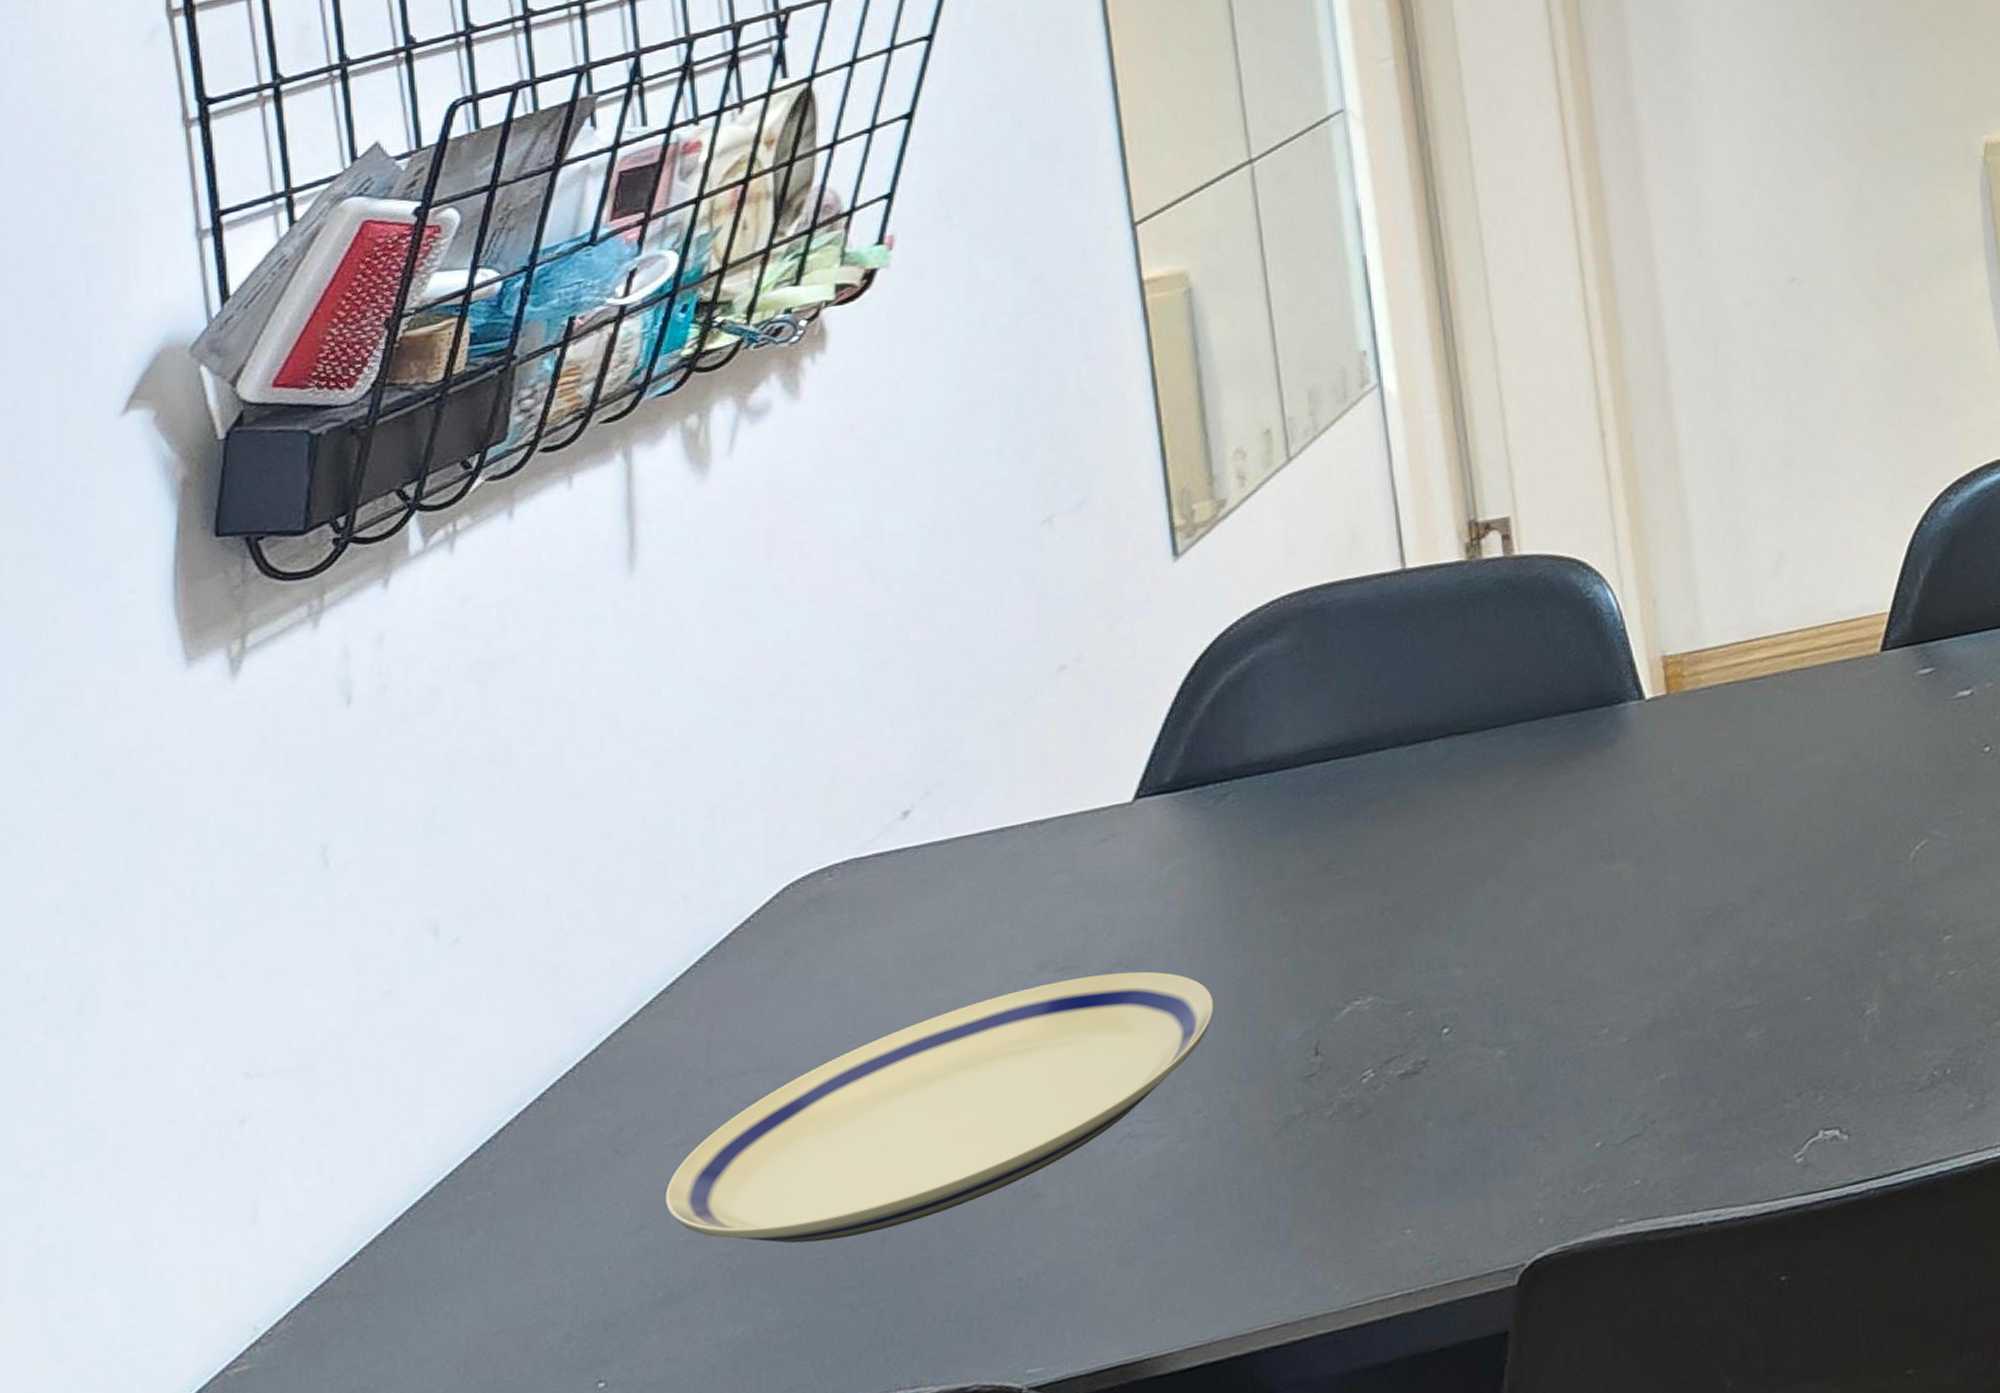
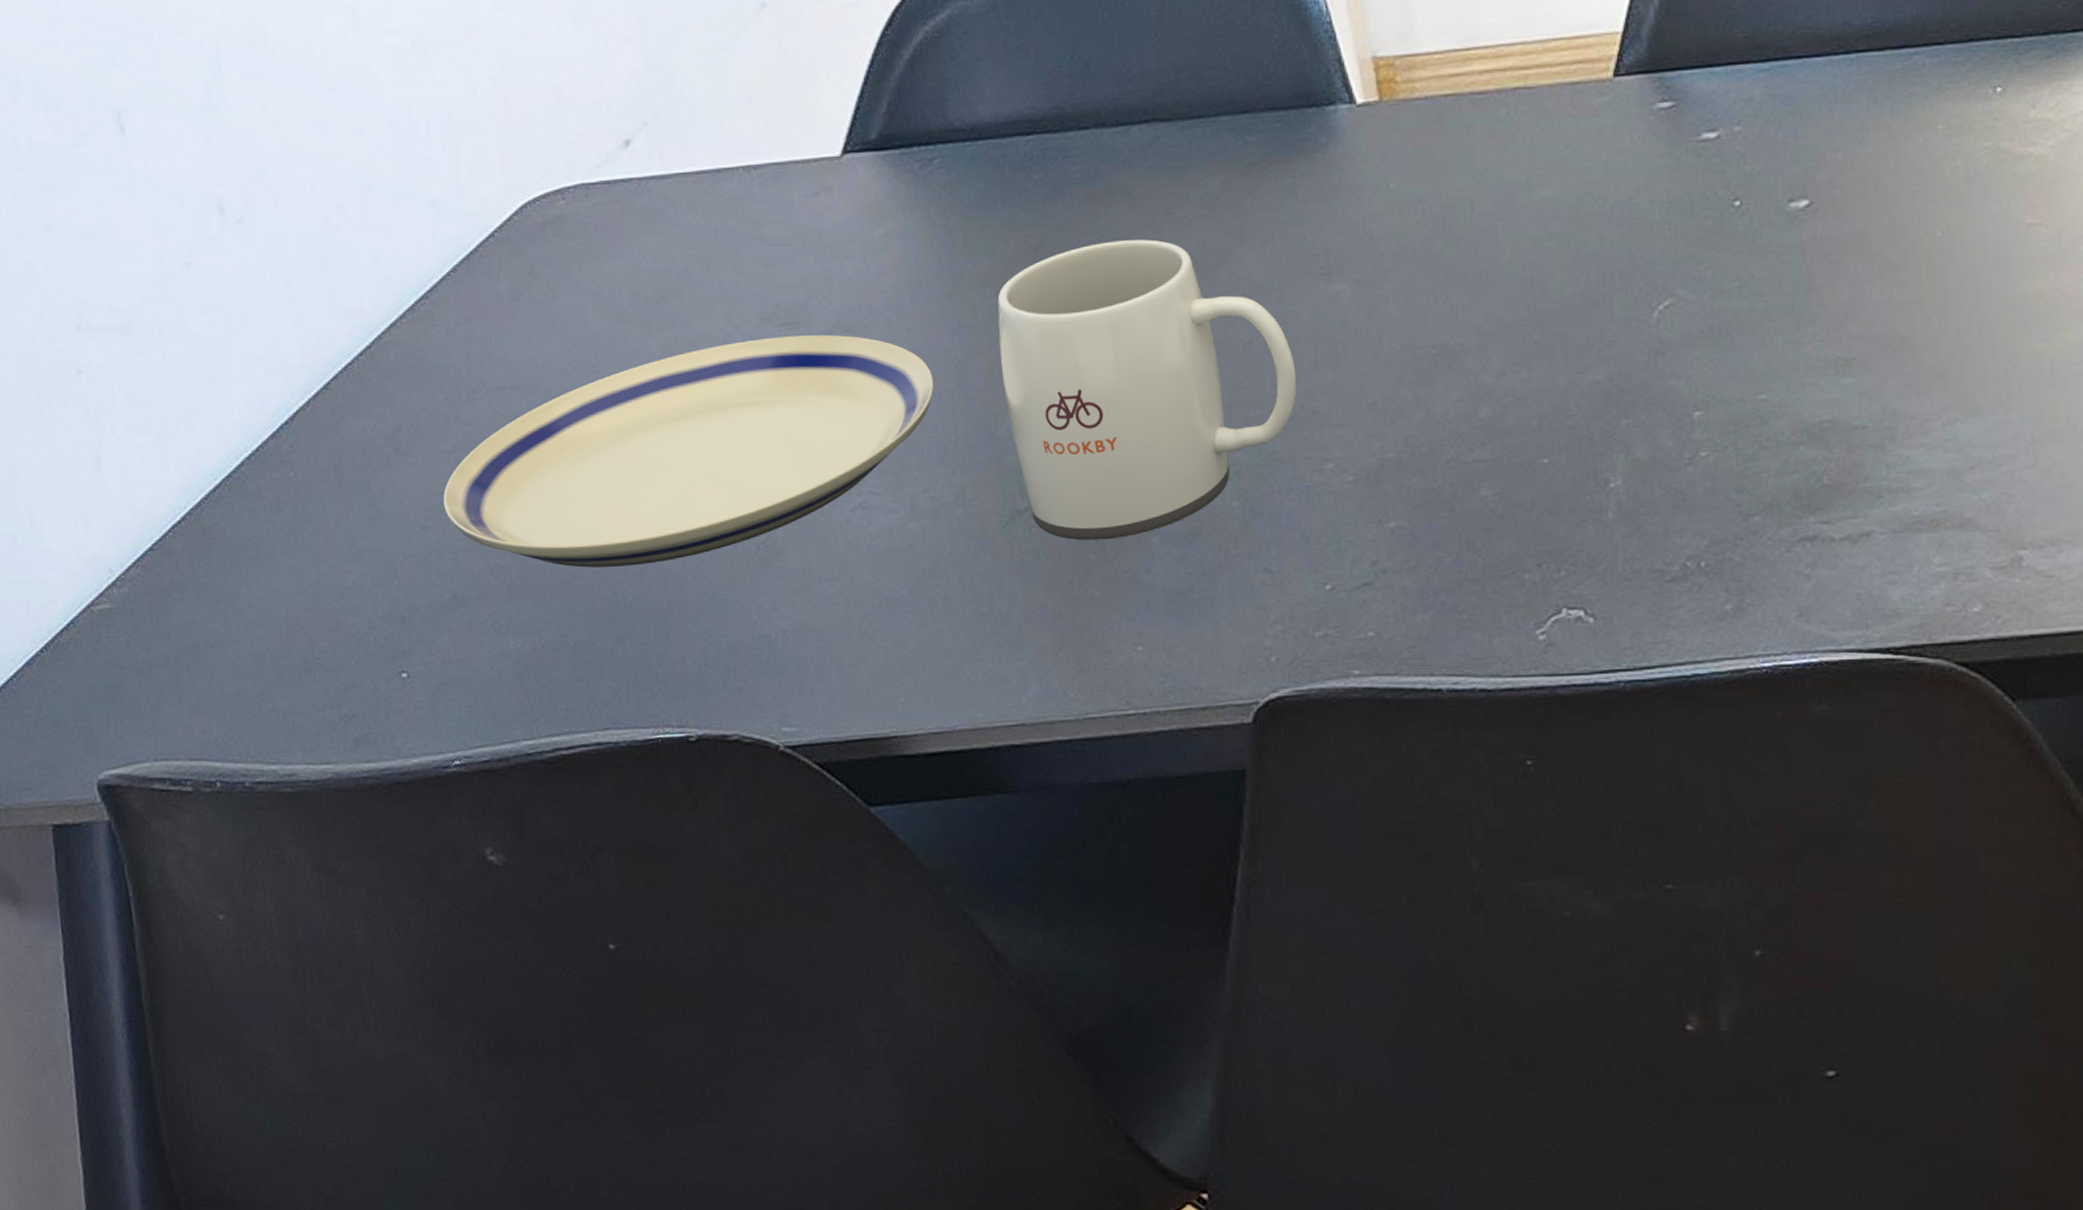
mug: none [1283,843,1577,1137] -> present [997,239,1297,541]

